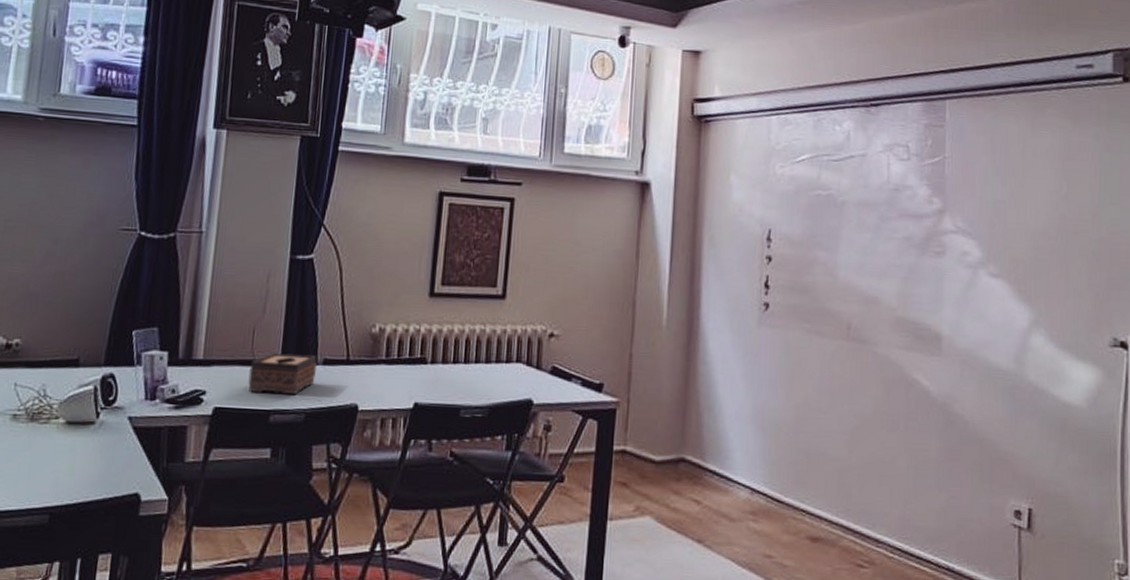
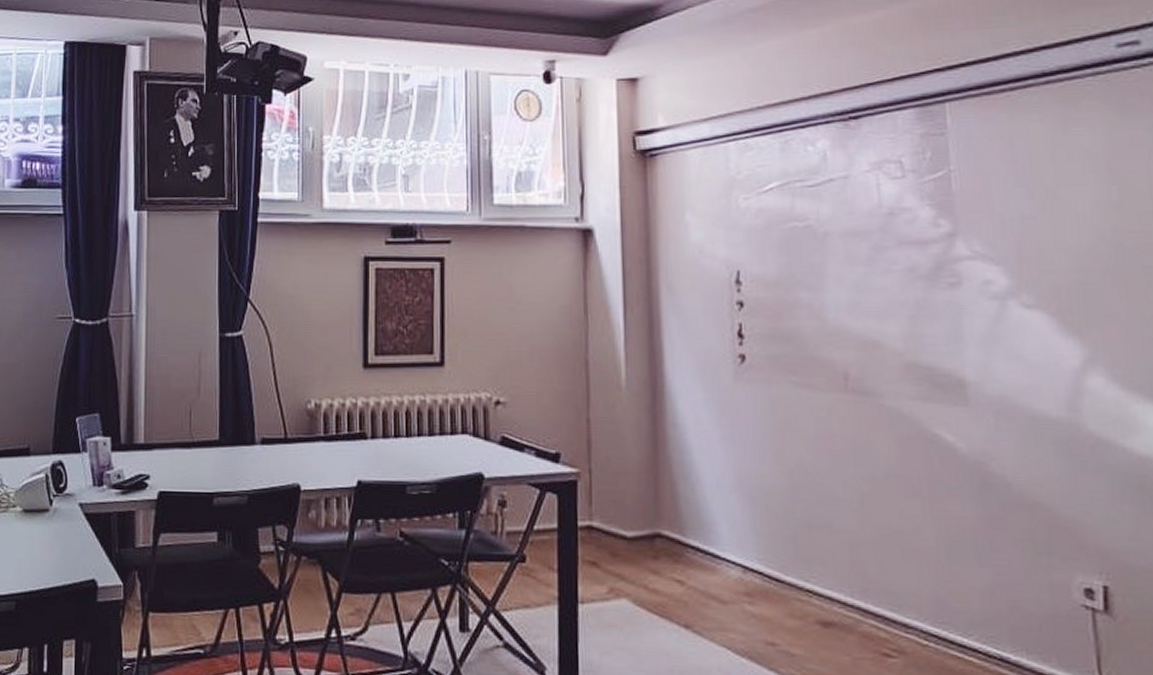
tissue box: present [248,353,317,394] -> none [189,434,255,476]

